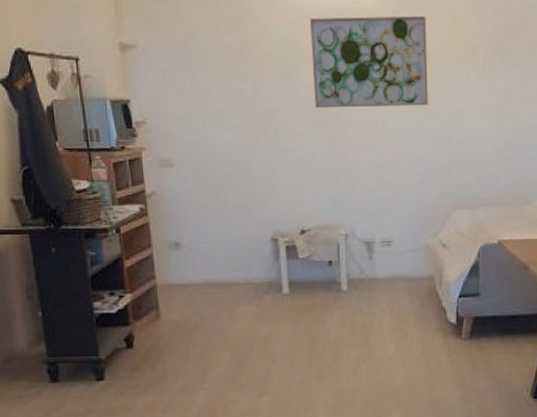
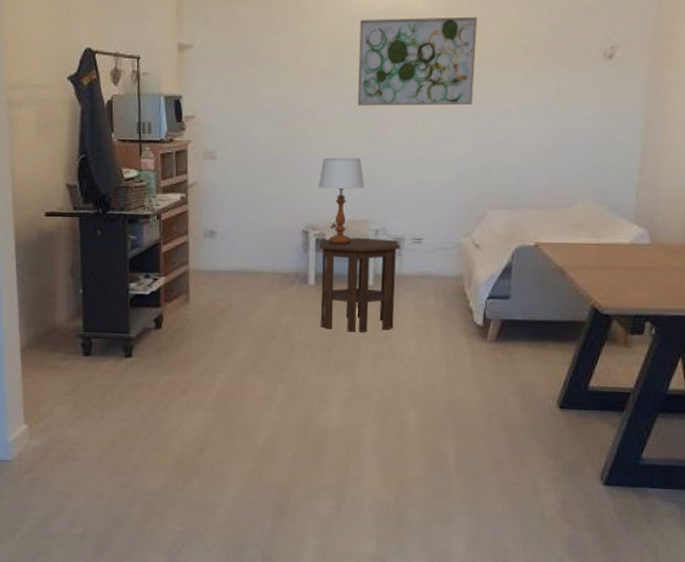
table lamp: none [283,162,330,251] -> present [318,157,364,245]
side table: none [289,242,371,339] -> present [319,237,400,333]

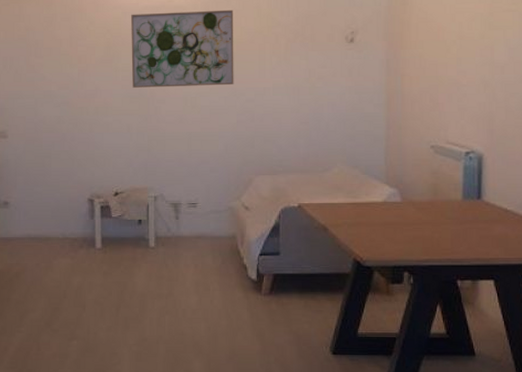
table lamp: present [318,157,364,245] -> none [100,133,142,211]
side table: present [319,237,400,333] -> none [103,203,178,290]

